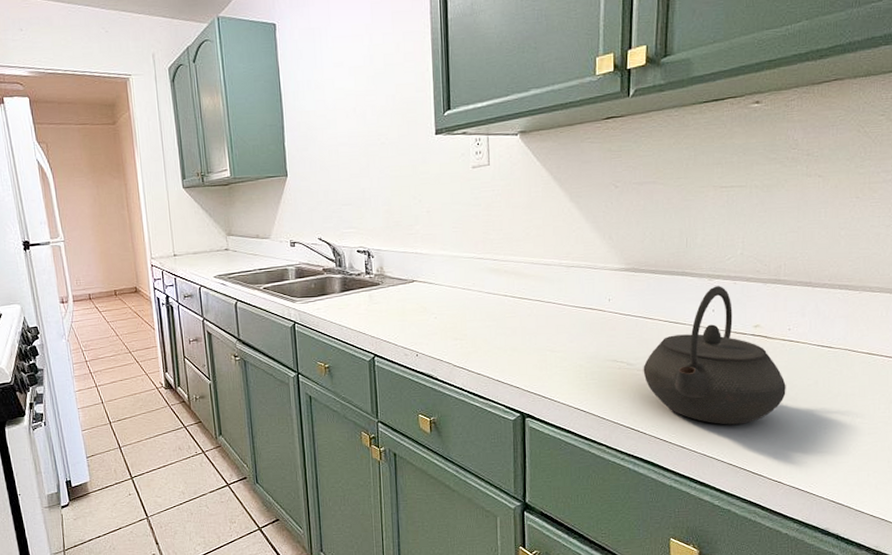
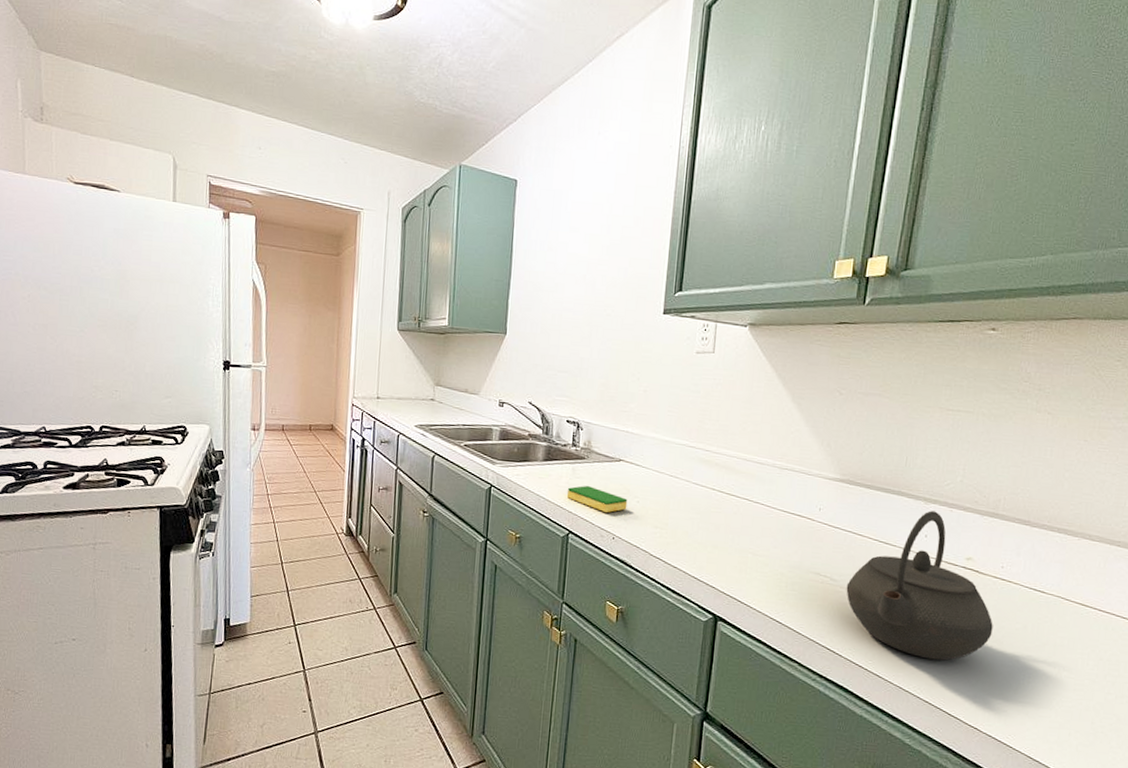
dish sponge: none [367,310,426,332] -> present [566,486,628,513]

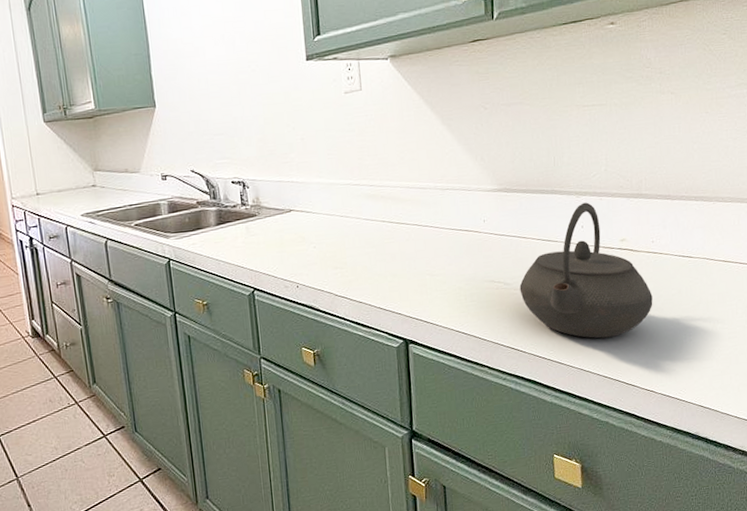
dish sponge: present [566,486,628,513] -> none [244,241,305,264]

